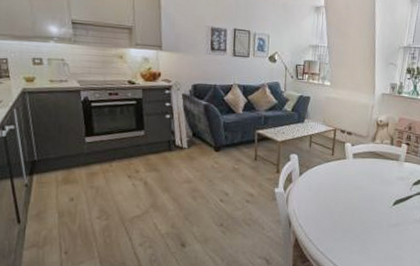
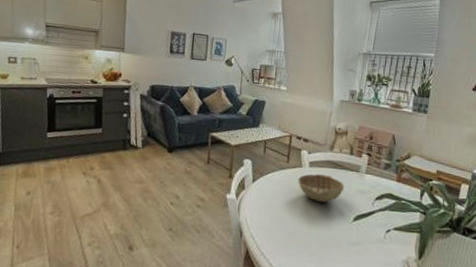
decorative bowl: none [342,165,385,191] -> present [298,174,345,203]

